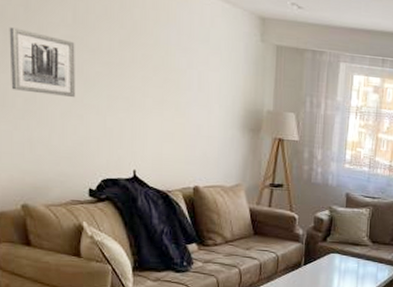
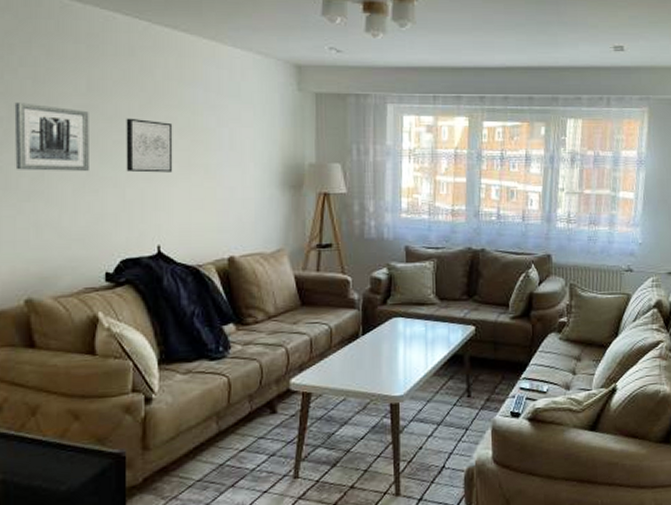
wall art: none [107,52,149,106] -> present [126,118,173,173]

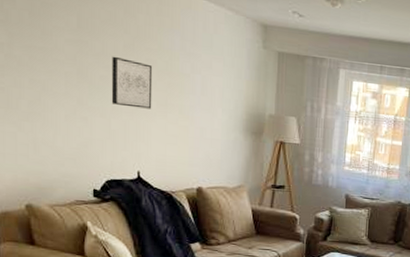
wall art: present [14,102,89,171] -> none [13,31,80,100]

